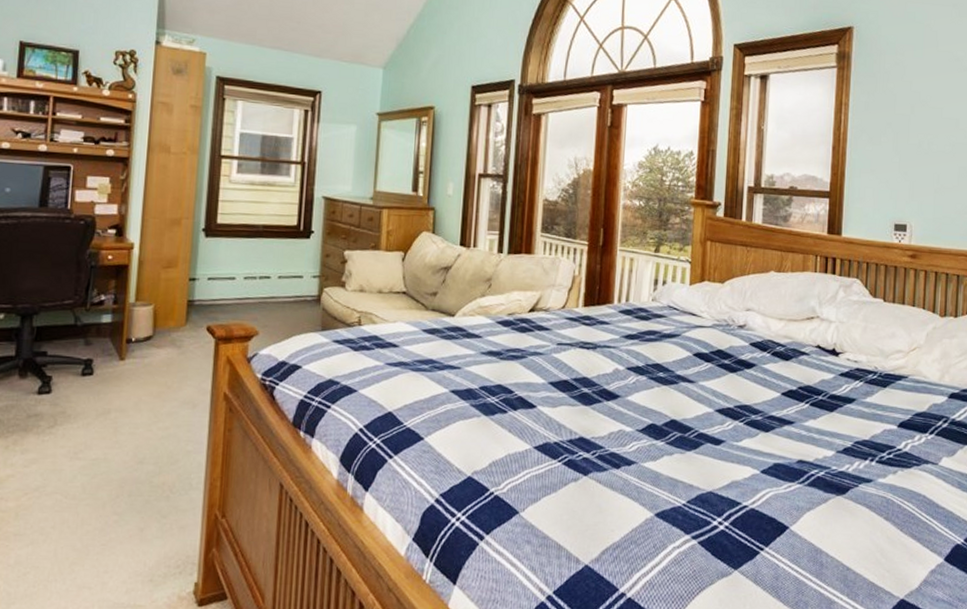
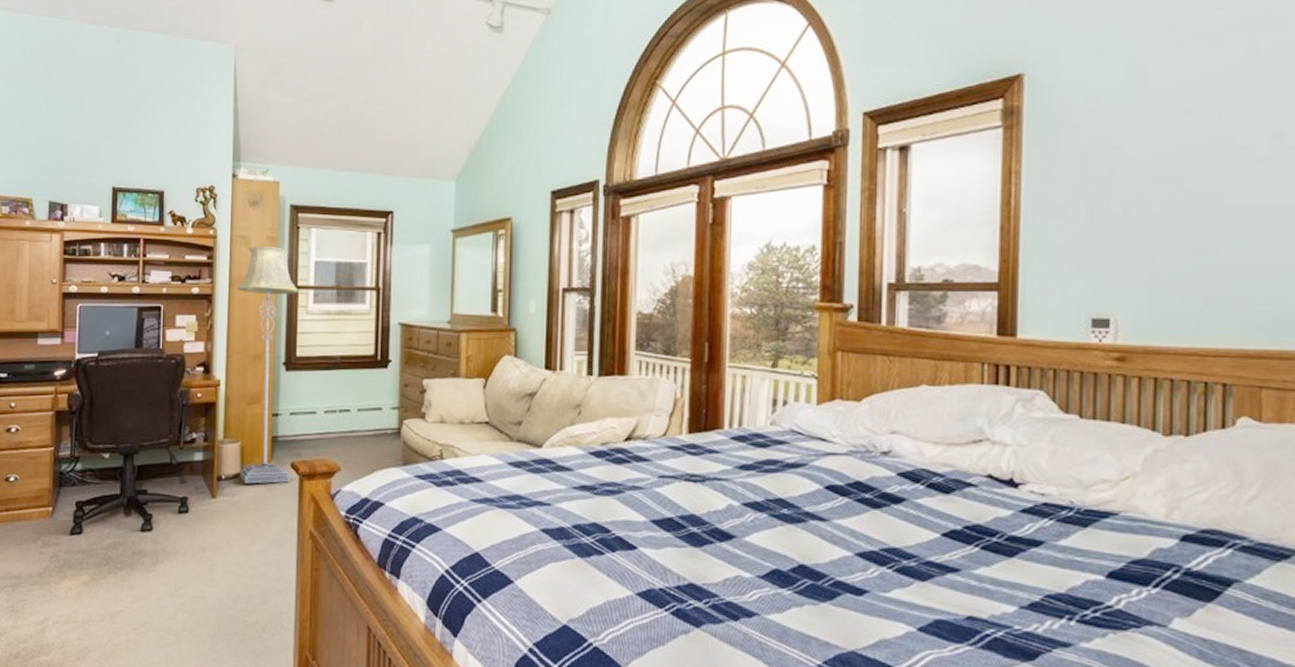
floor lamp: none [152,114,222,347] -> present [236,247,298,484]

